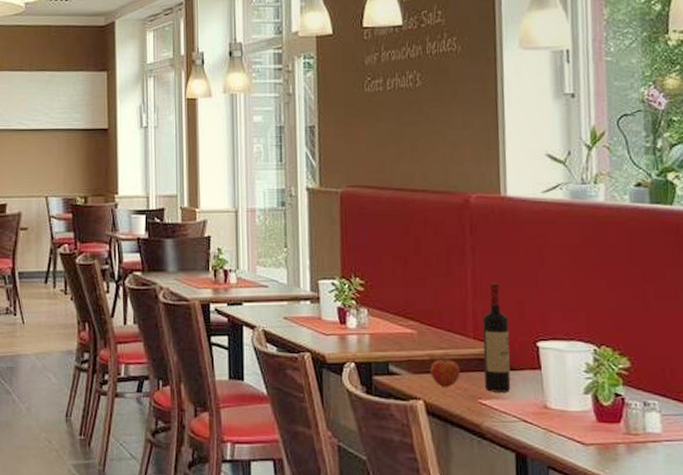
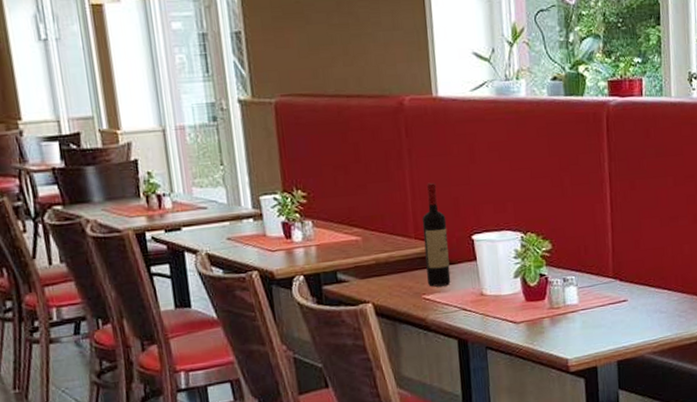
apple: present [430,358,461,388] -> none [376,261,405,289]

